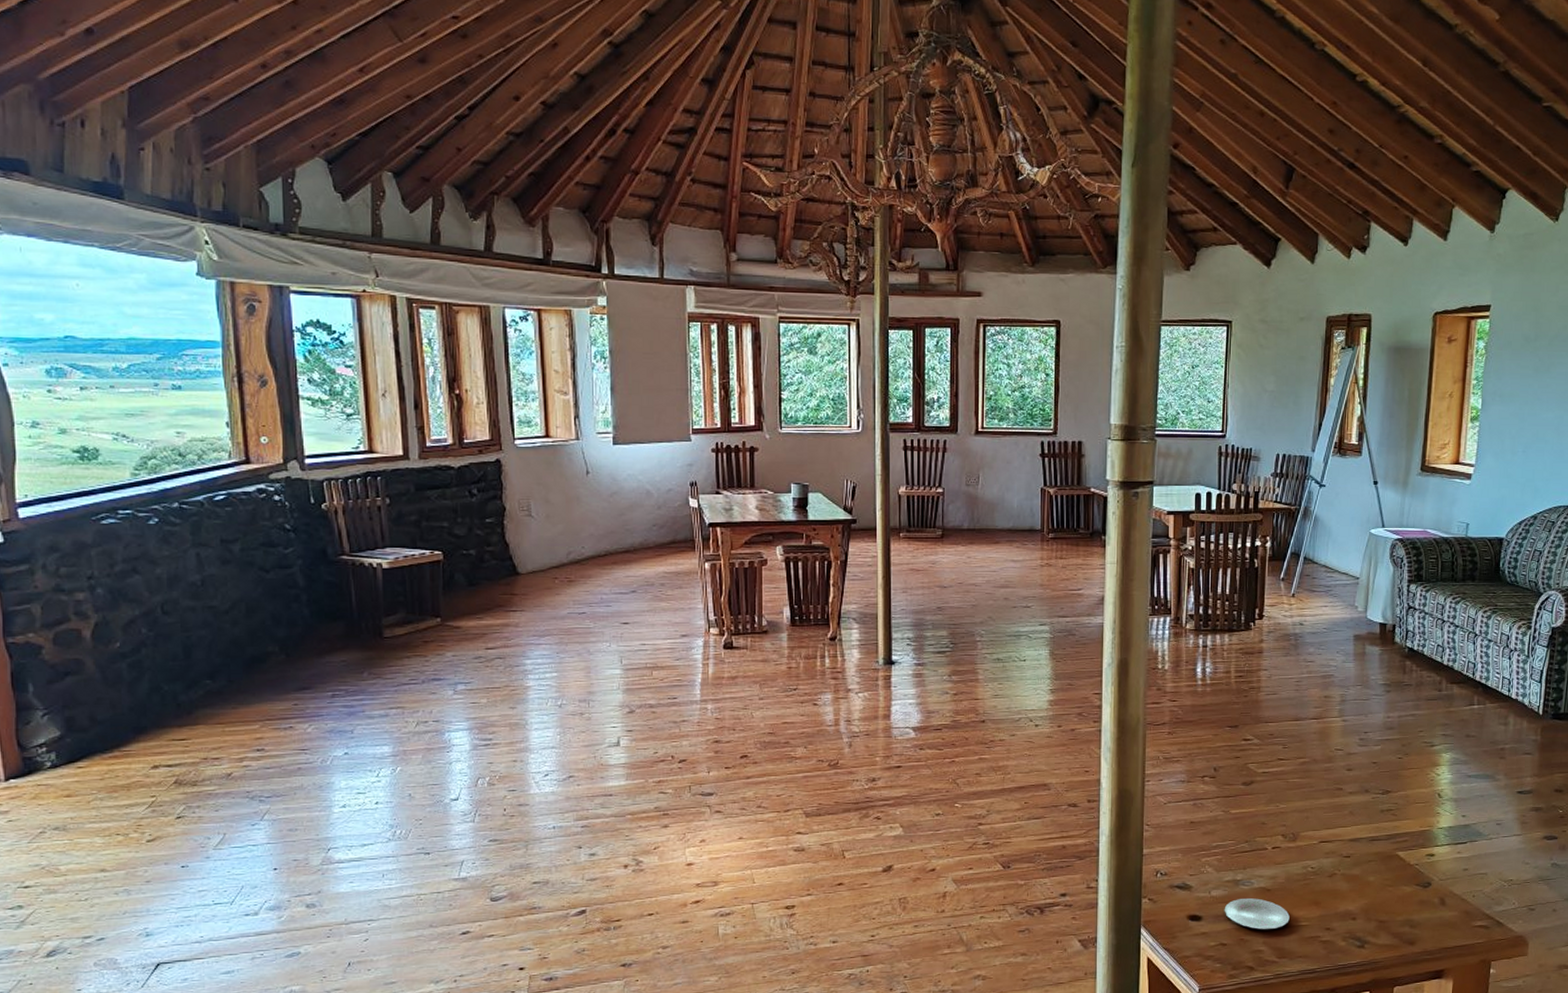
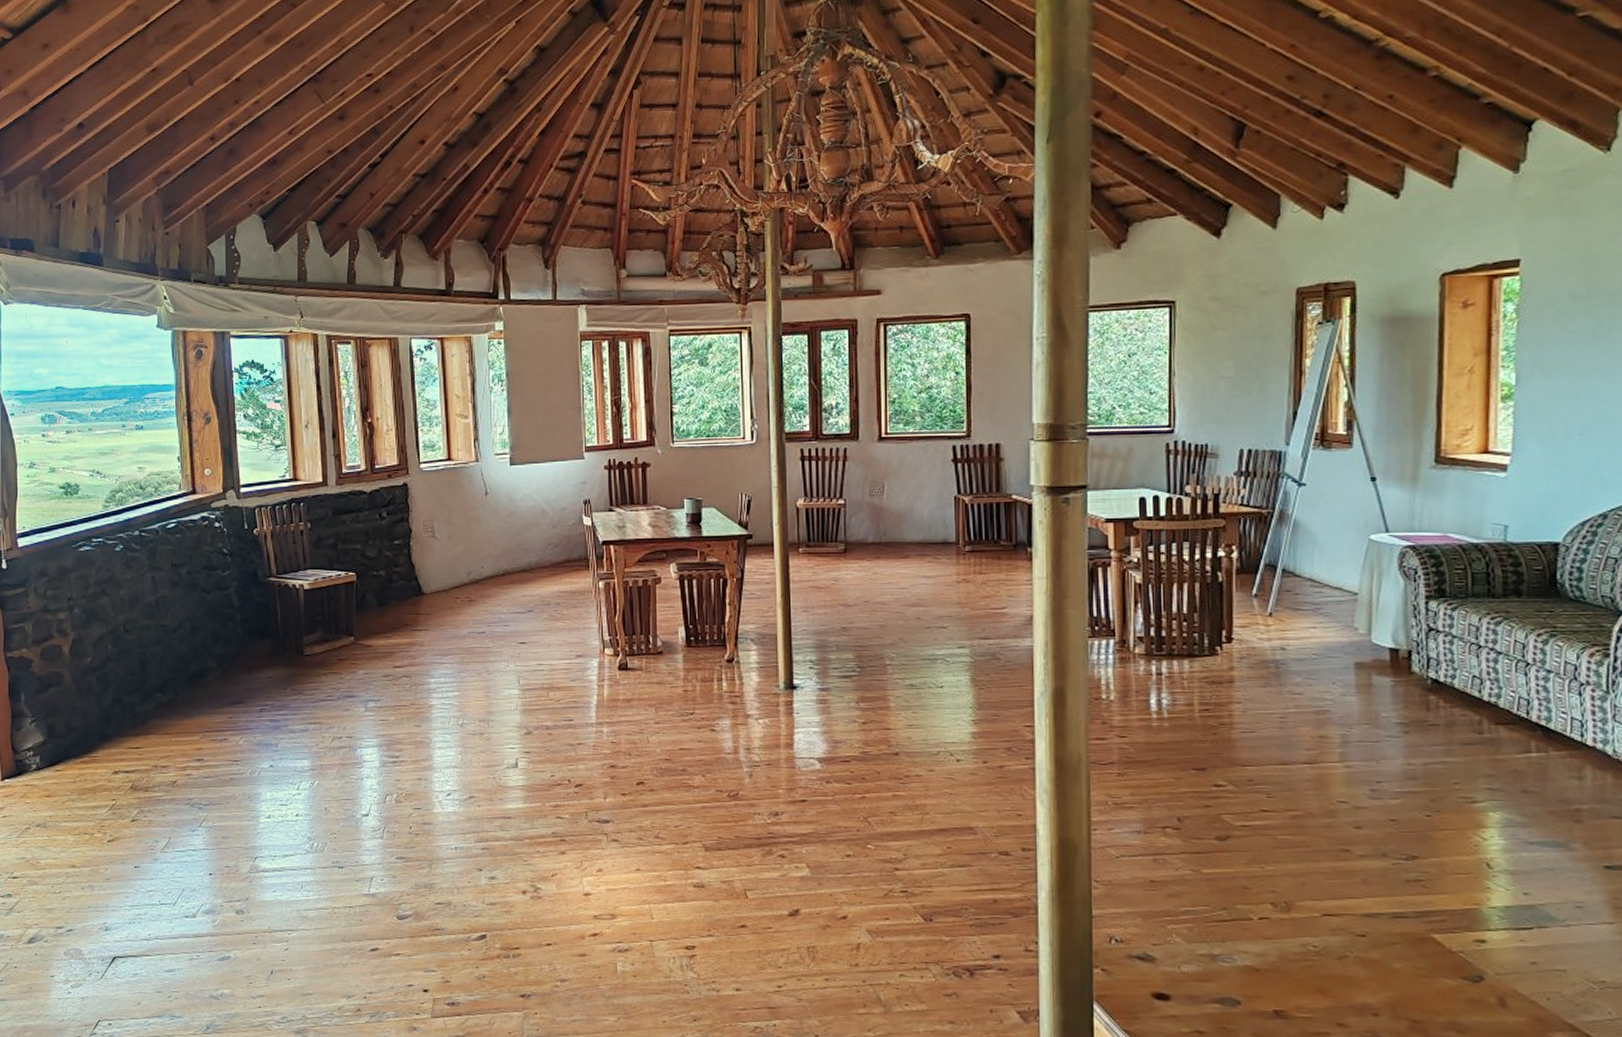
plate: present [1224,898,1290,930] -> none [1199,978,1287,1019]

